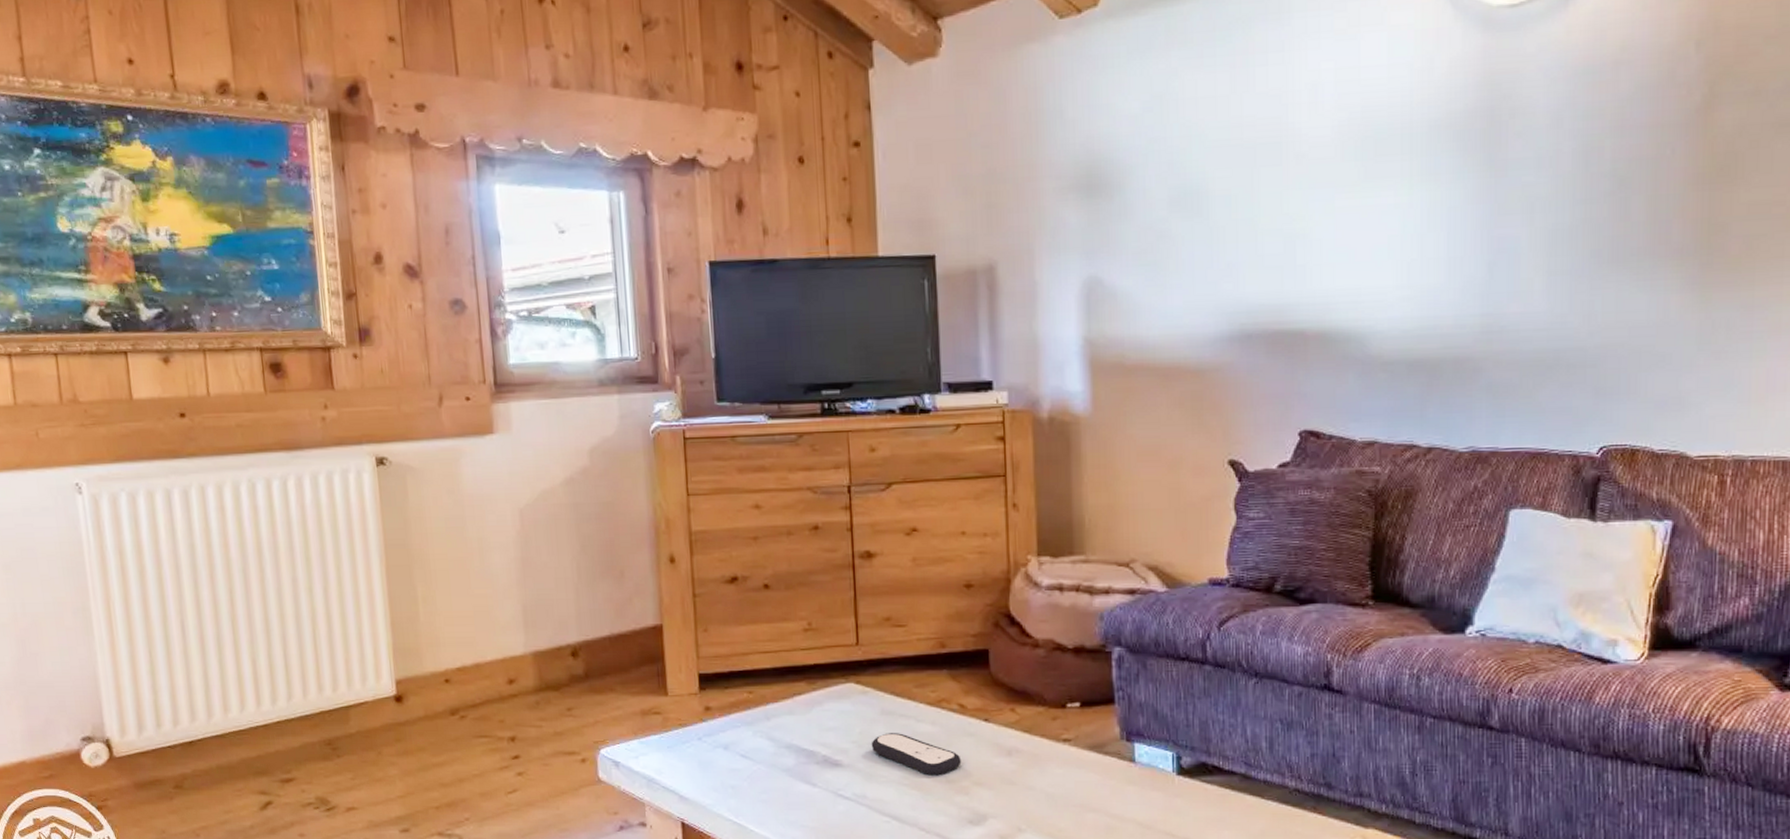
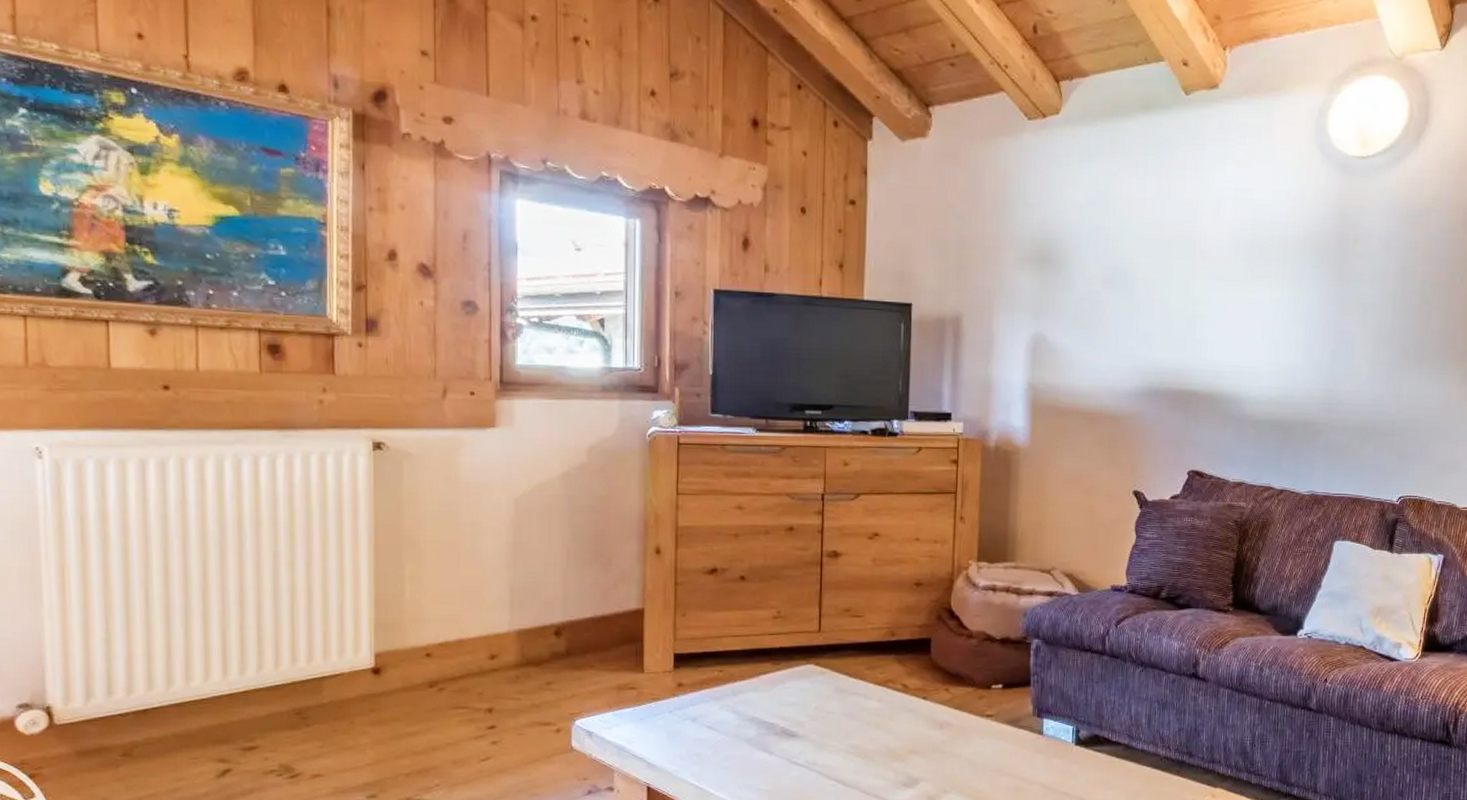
remote control: present [871,733,962,776] -> none [824,708,901,745]

